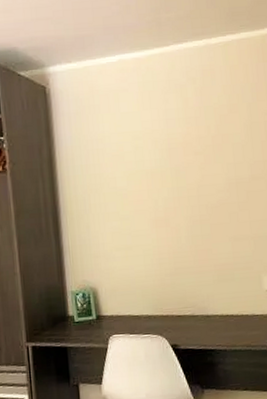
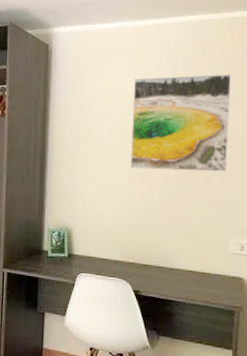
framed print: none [143,100,251,214] -> present [131,74,232,172]

